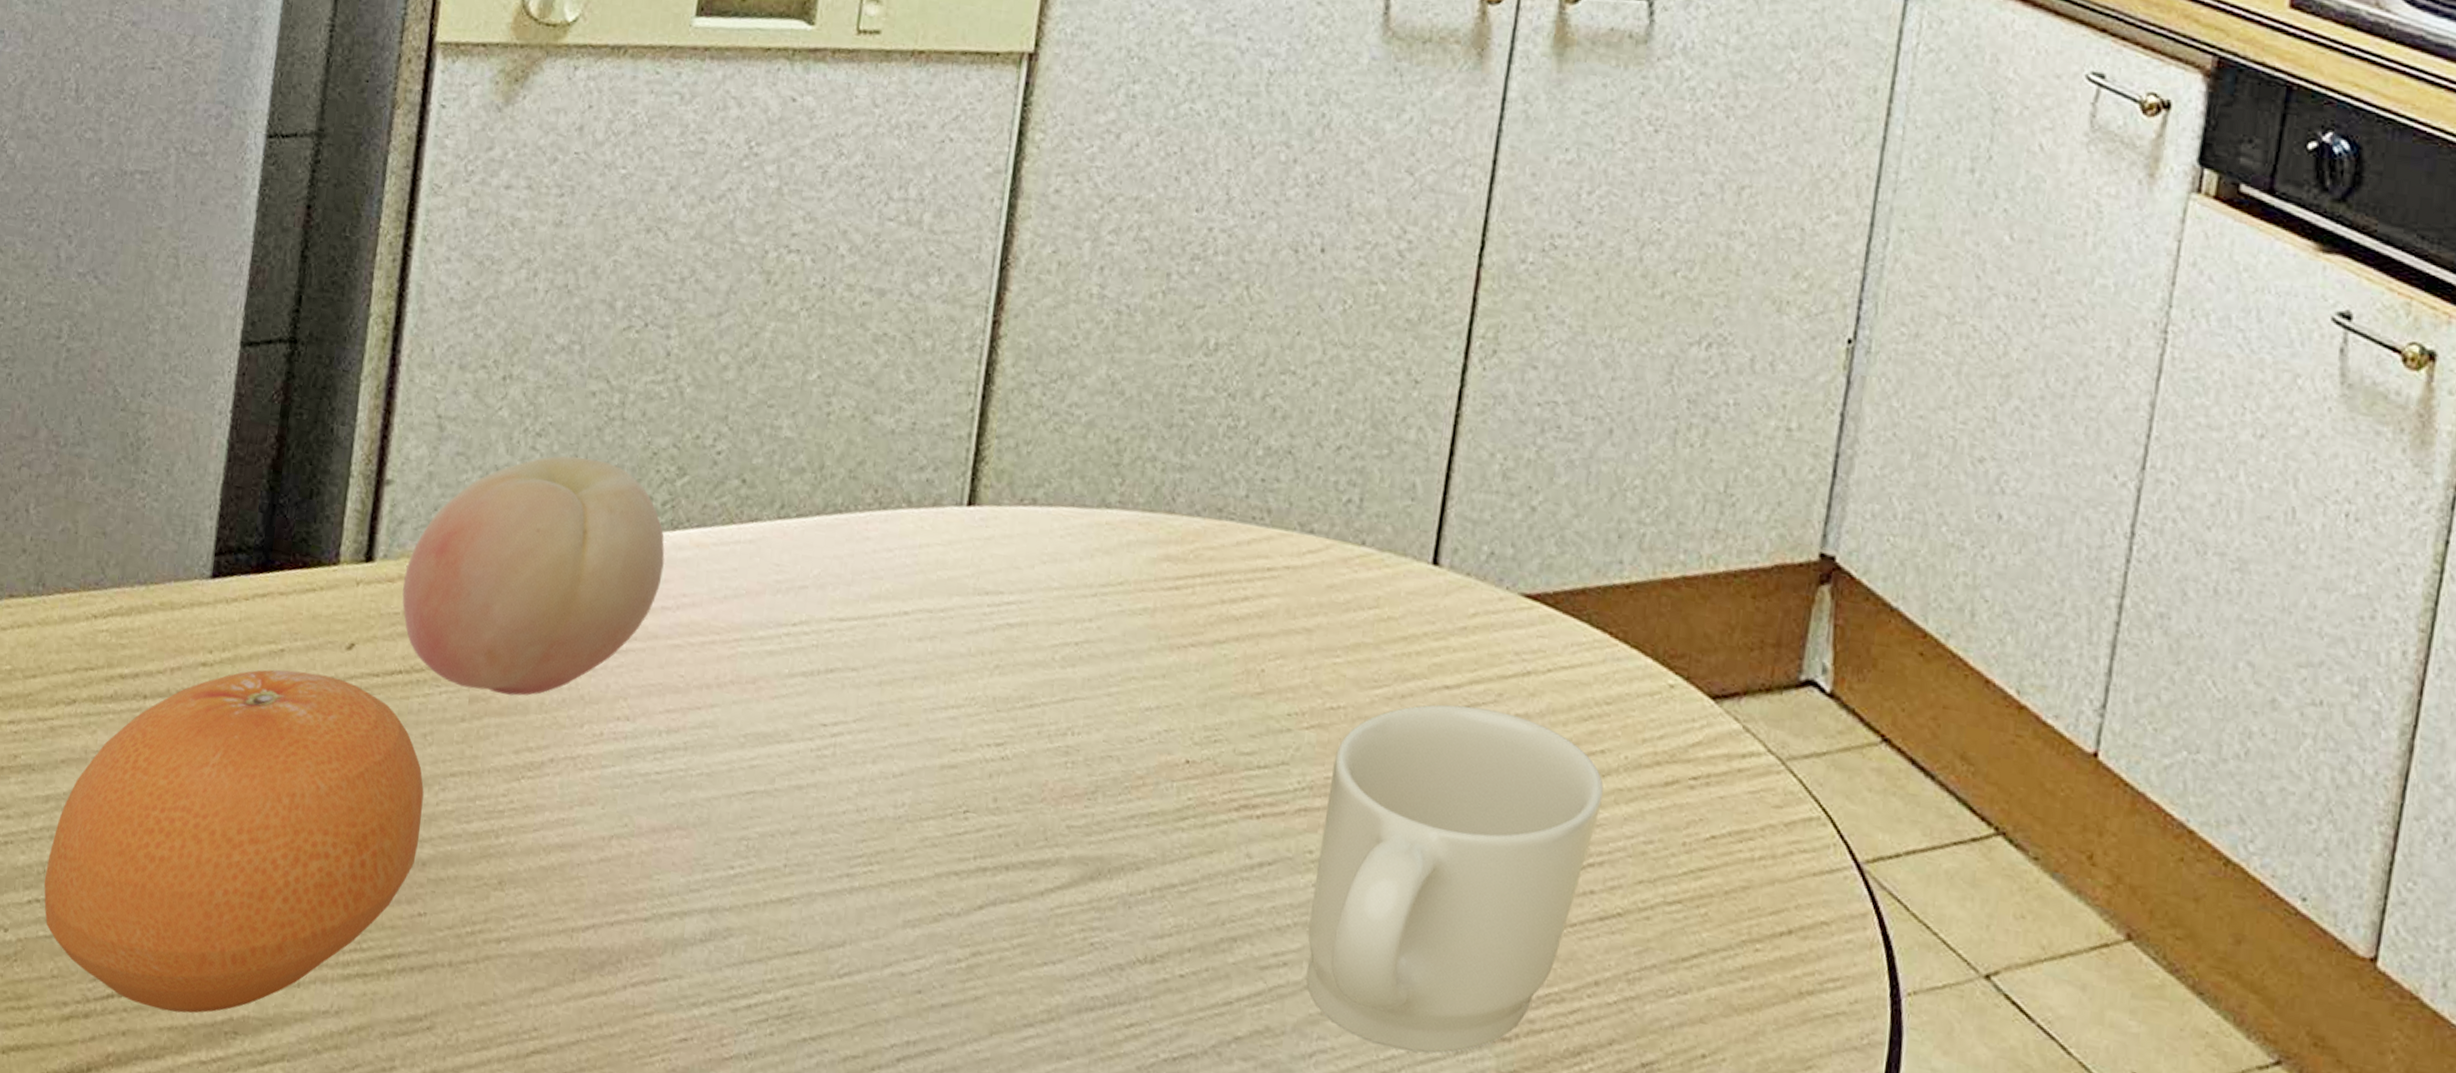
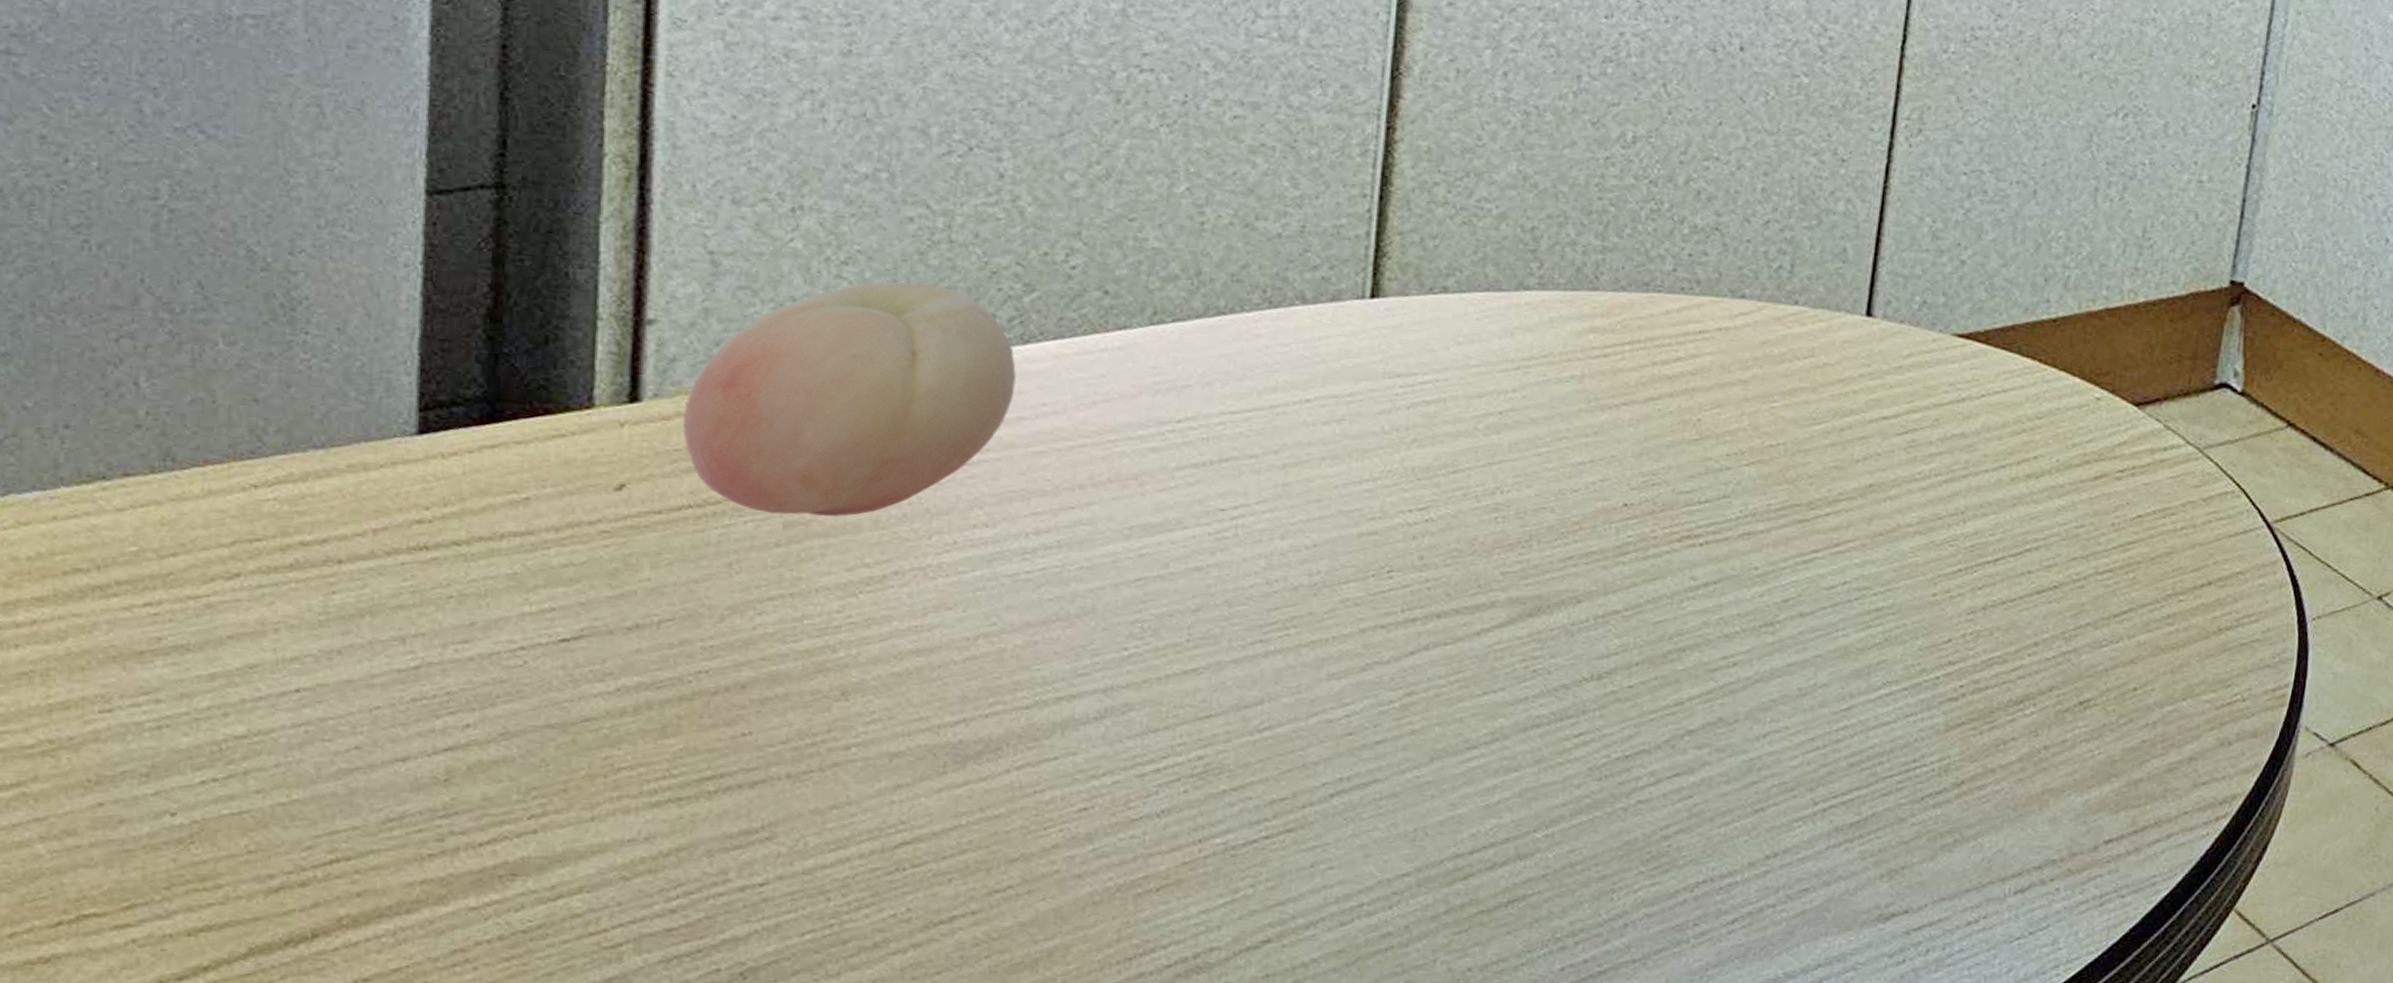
fruit: present [44,669,424,1013] -> none [221,517,735,866]
mug: present [1306,704,1604,1053] -> none [1756,432,2037,721]

